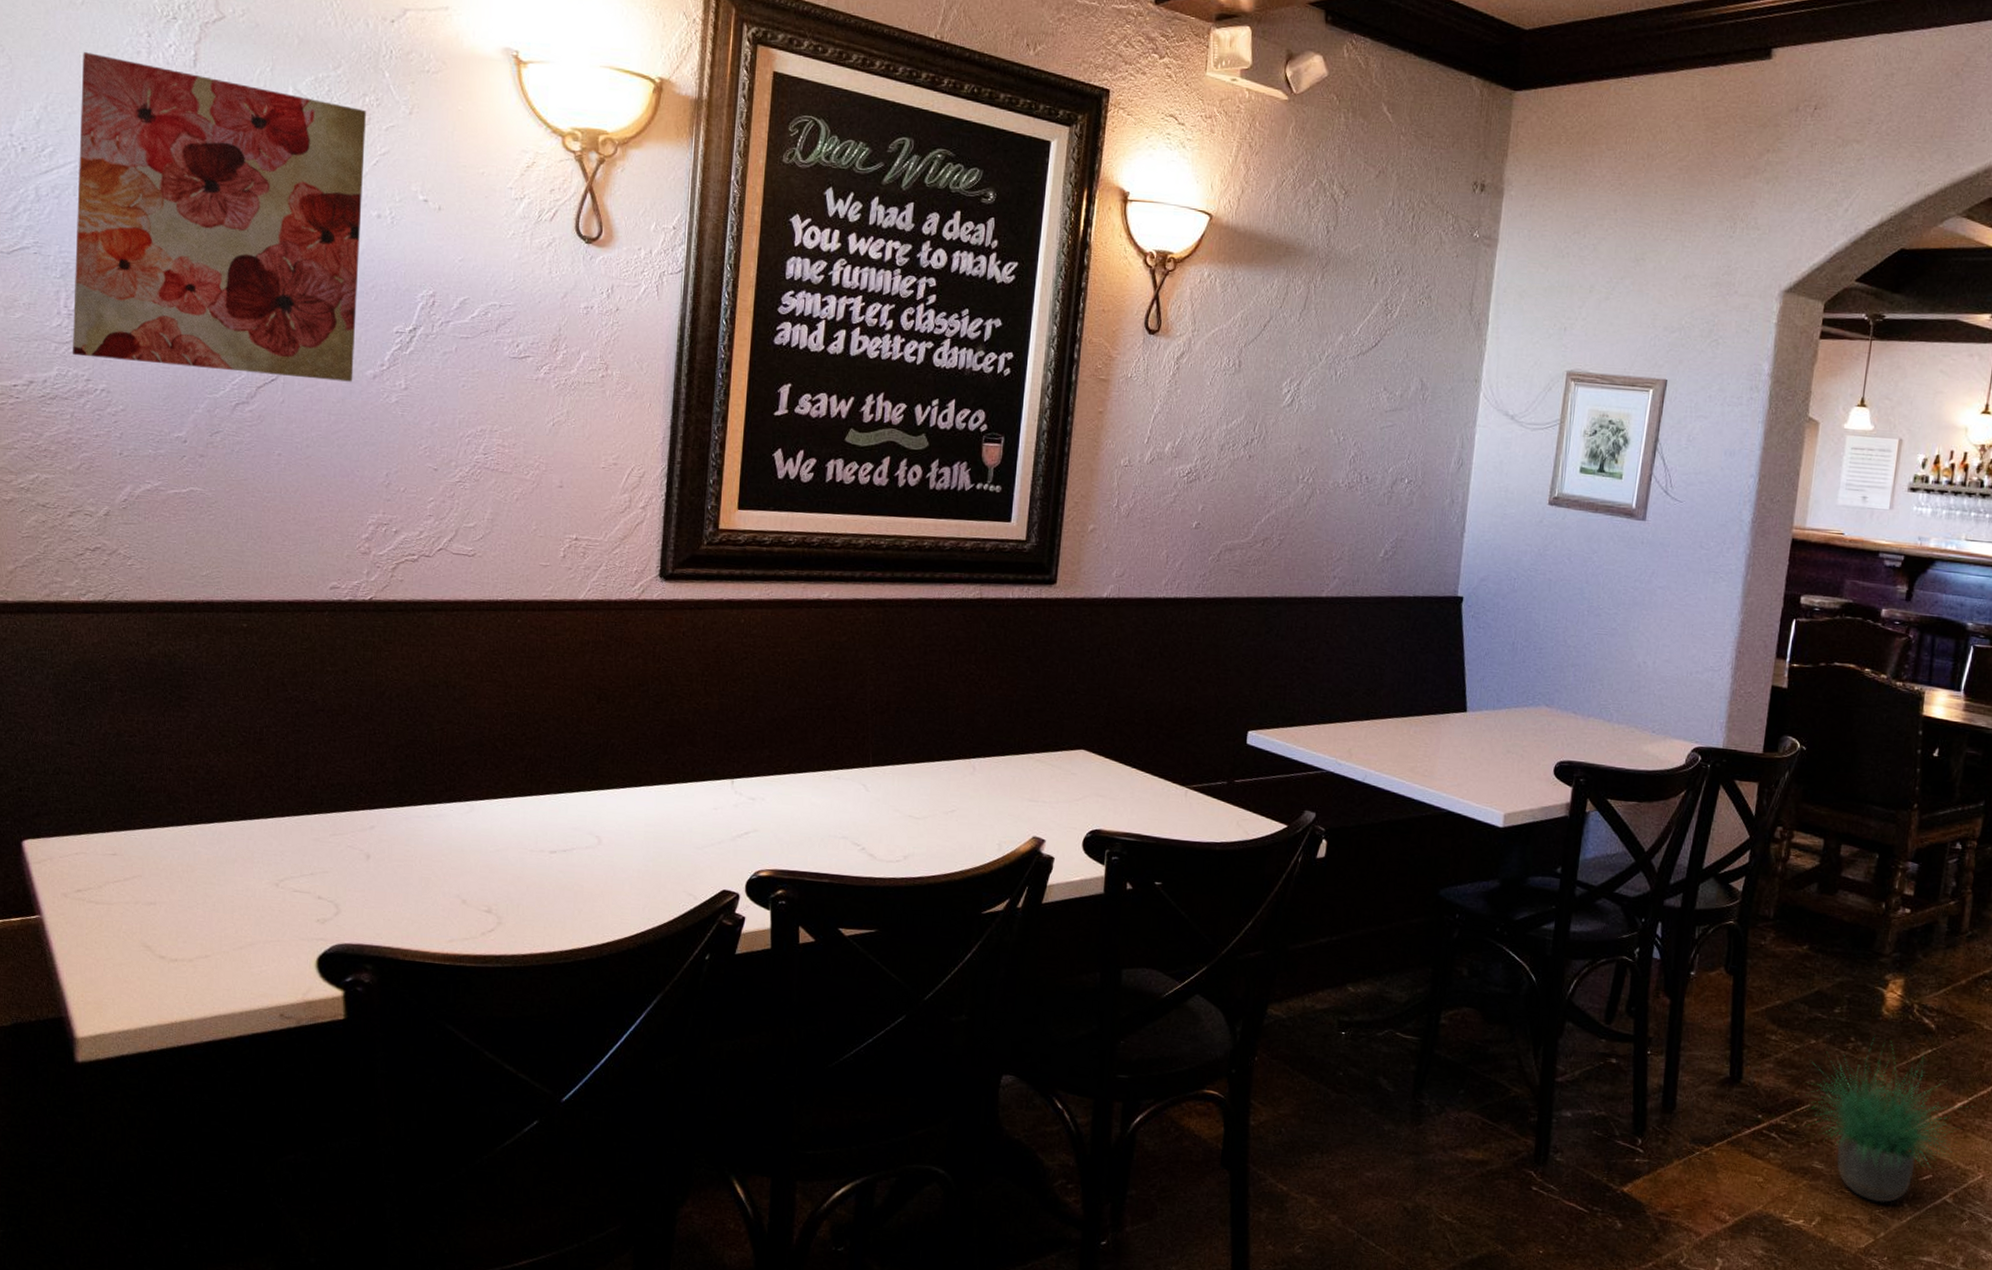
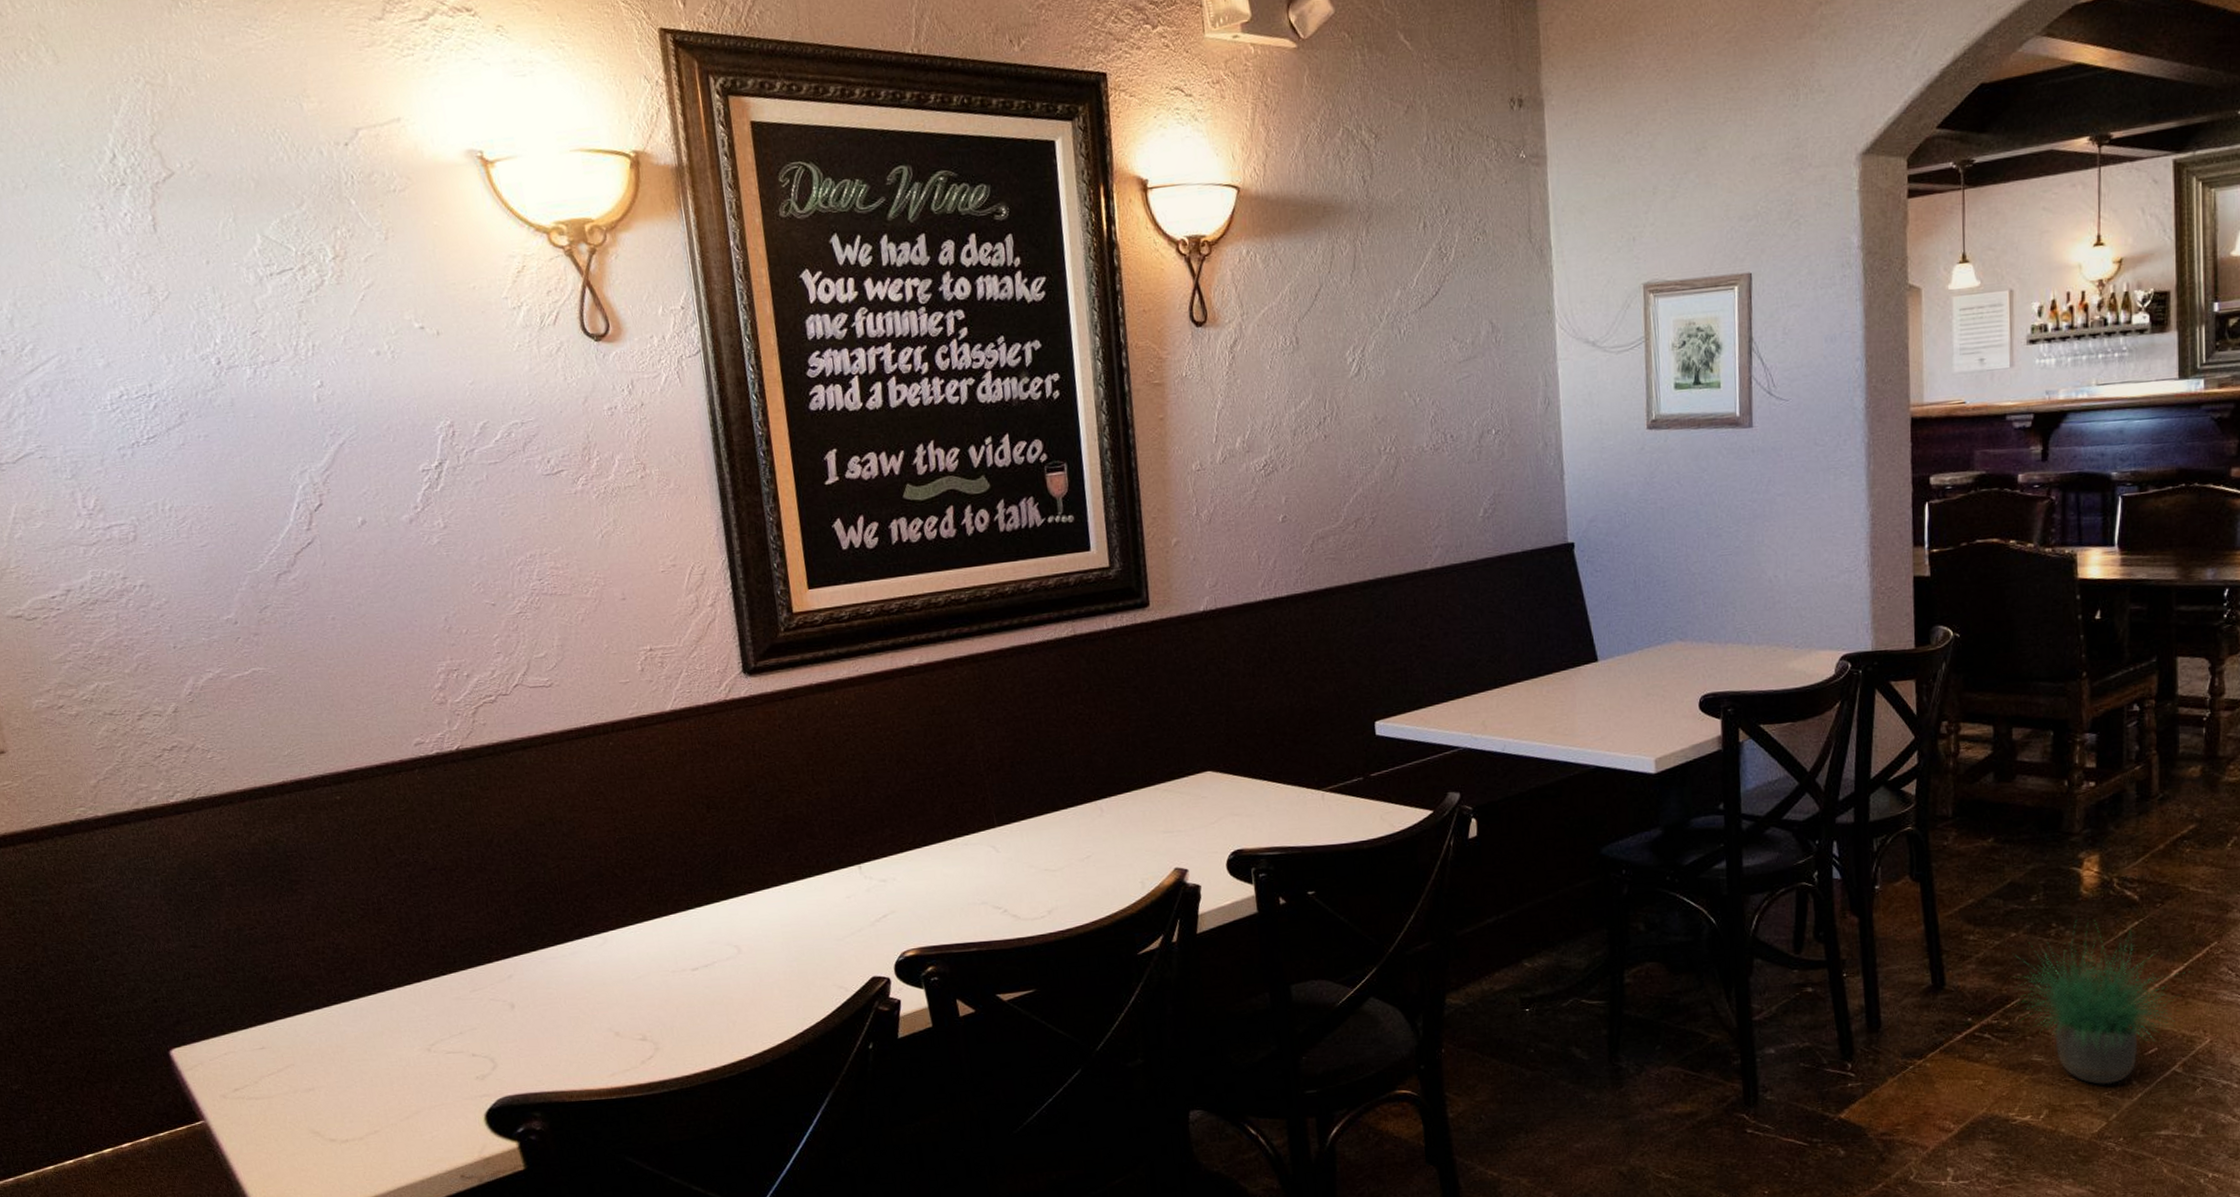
wall art: present [73,52,366,382] -> none [39,237,390,555]

